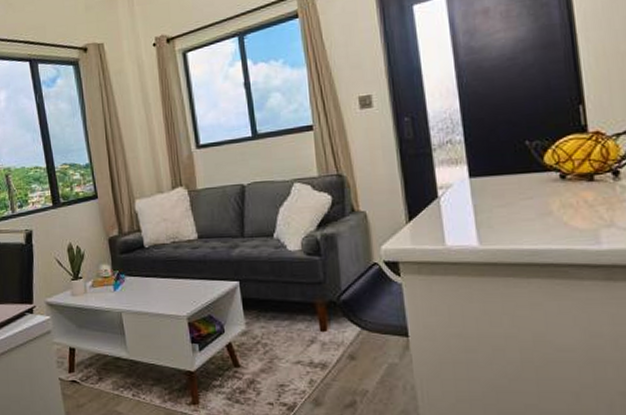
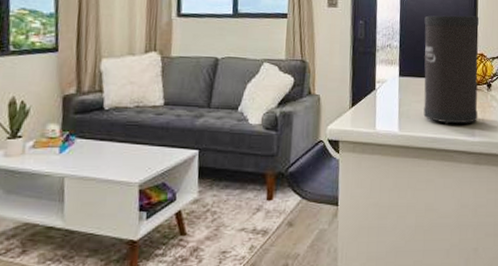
speaker: none [496,82,602,232] -> present [423,15,479,125]

